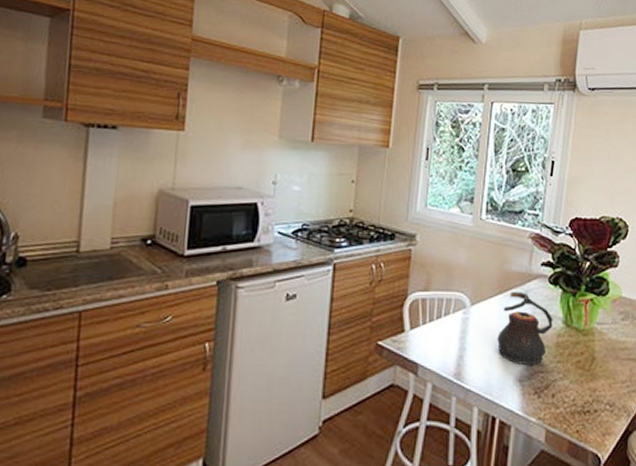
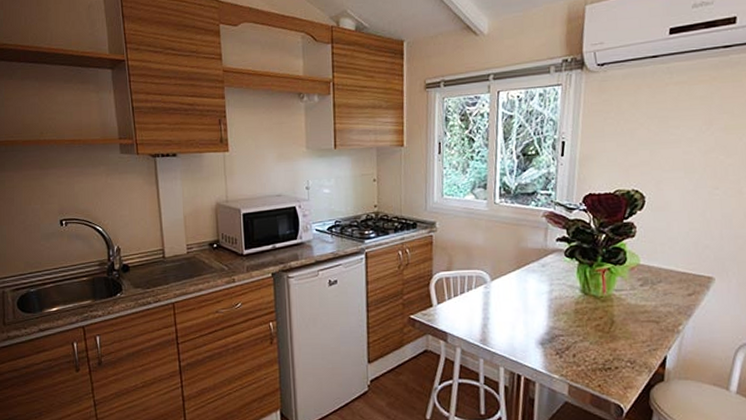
teapot: present [497,292,553,366] -> none [518,266,571,331]

